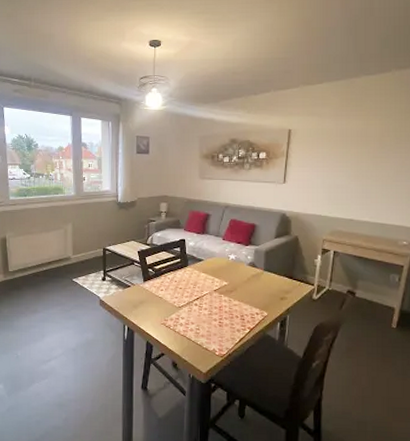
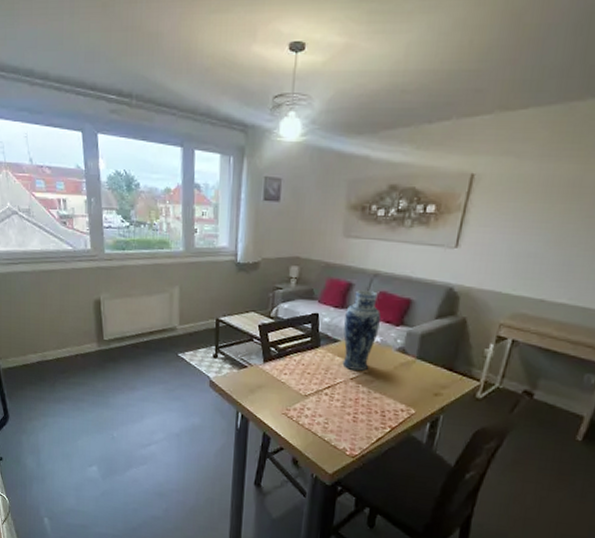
vase: none [206,219,233,283] -> present [342,290,381,371]

